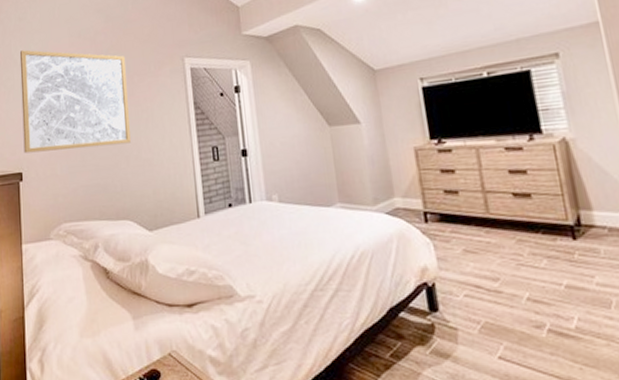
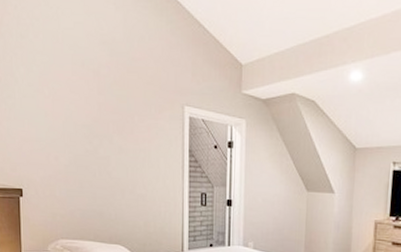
wall art: present [19,49,131,154] -> none [21,70,127,178]

